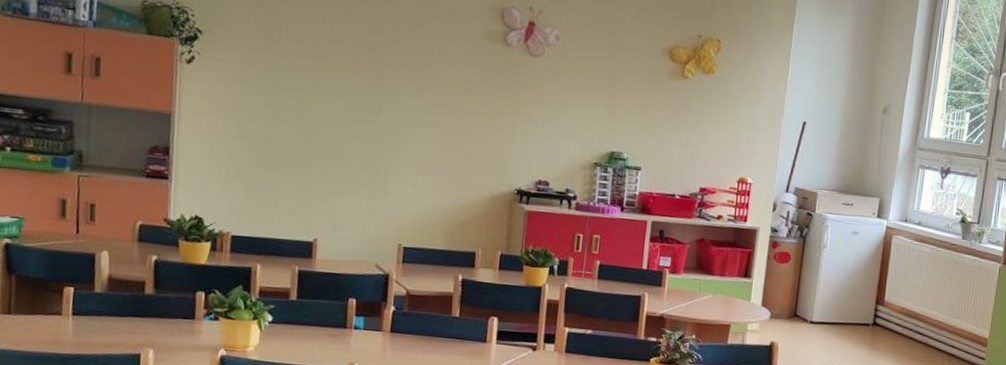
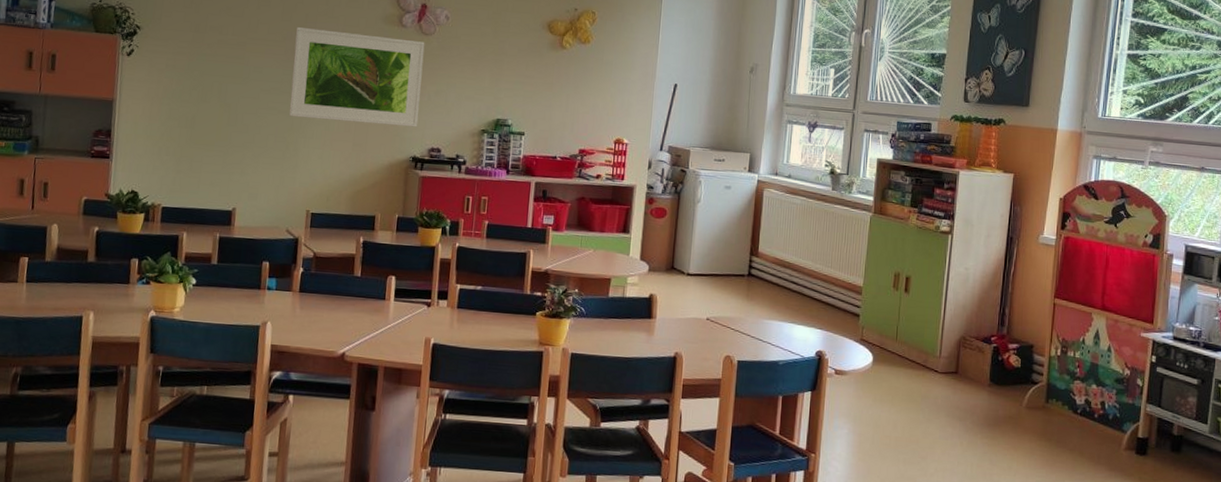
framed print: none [377,40,533,158] -> present [289,27,425,128]

